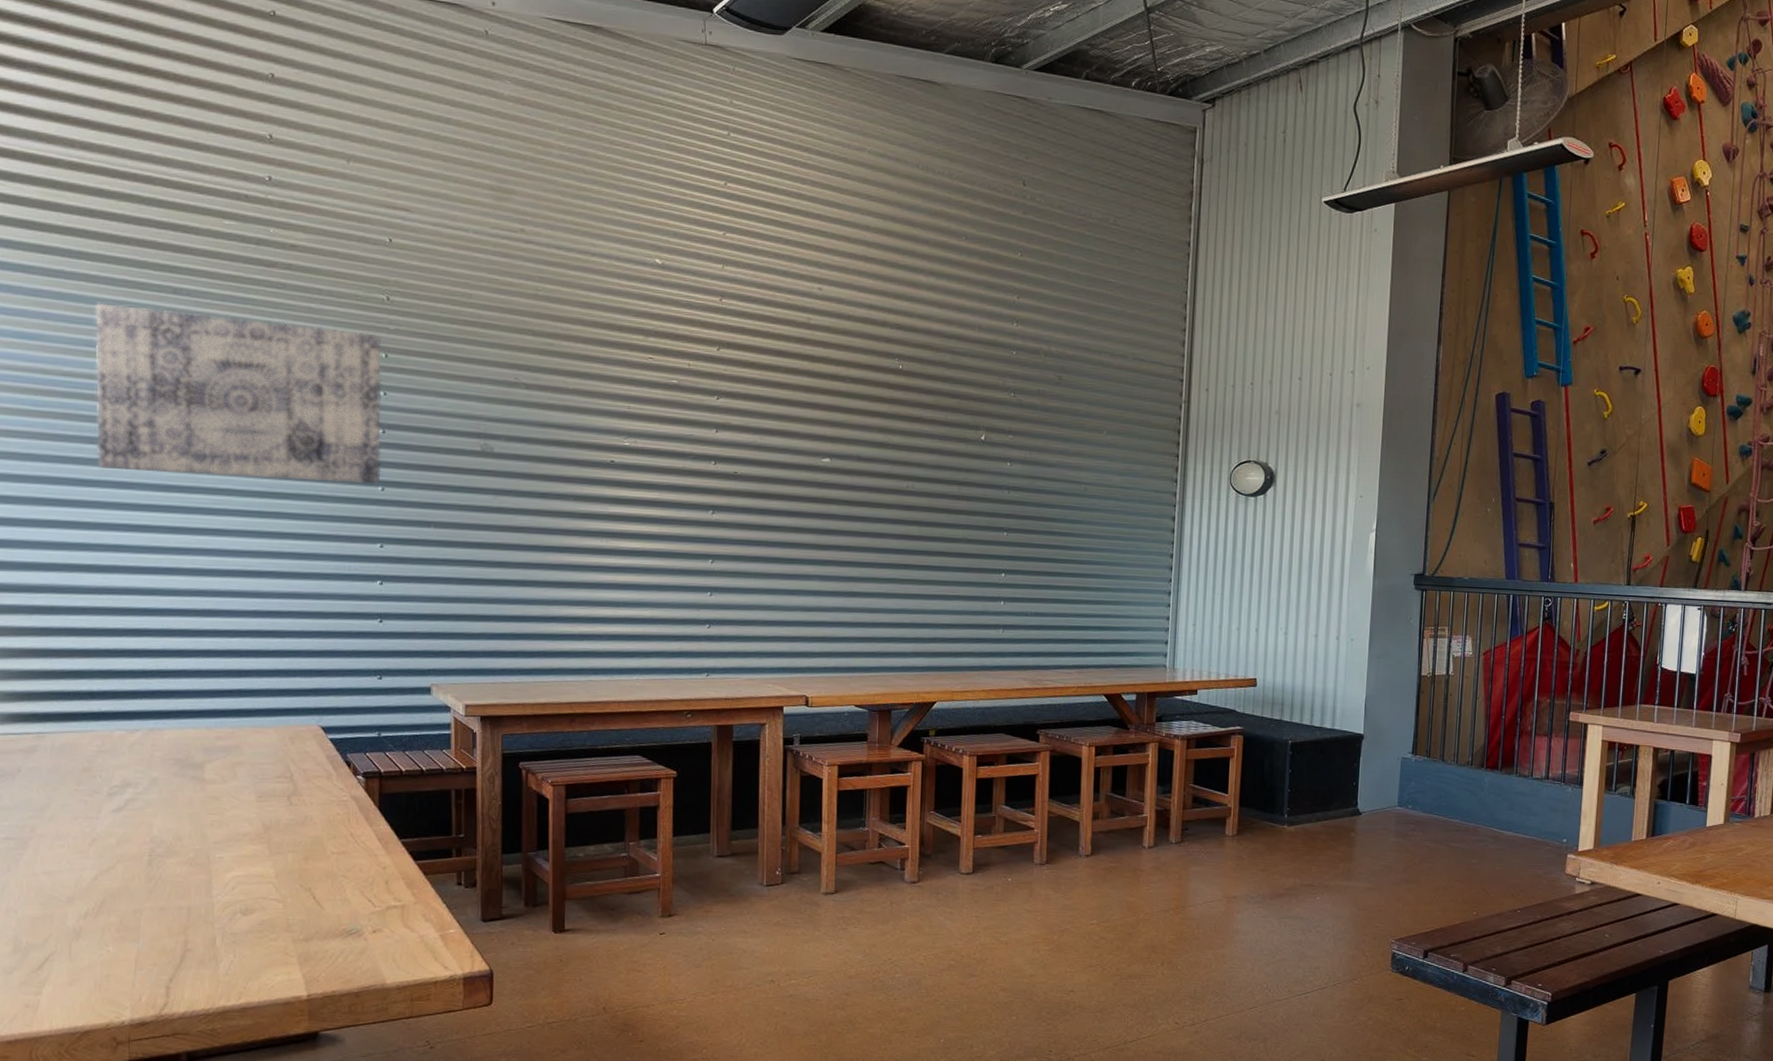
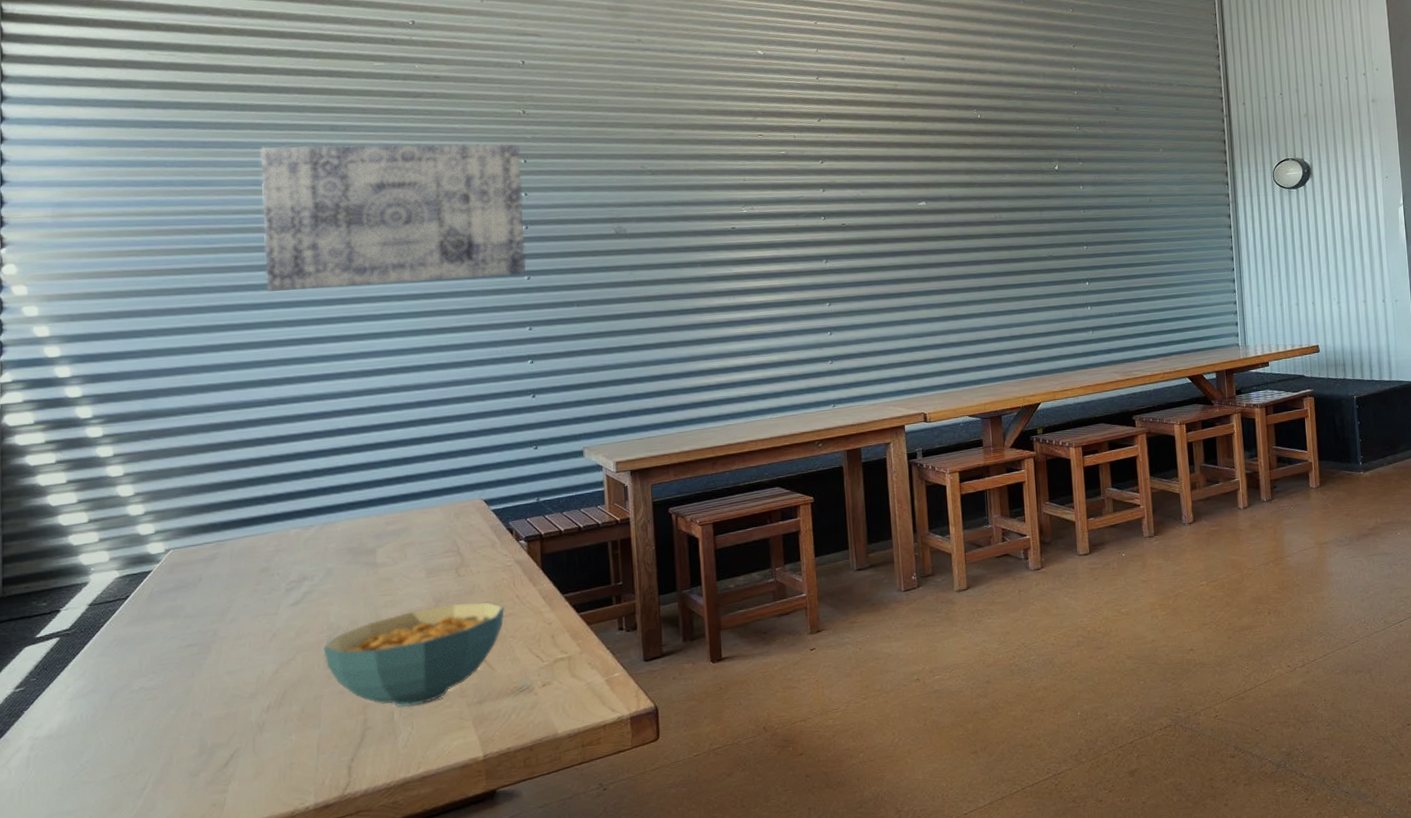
cereal bowl: none [145,832,337,935] -> present [323,601,505,708]

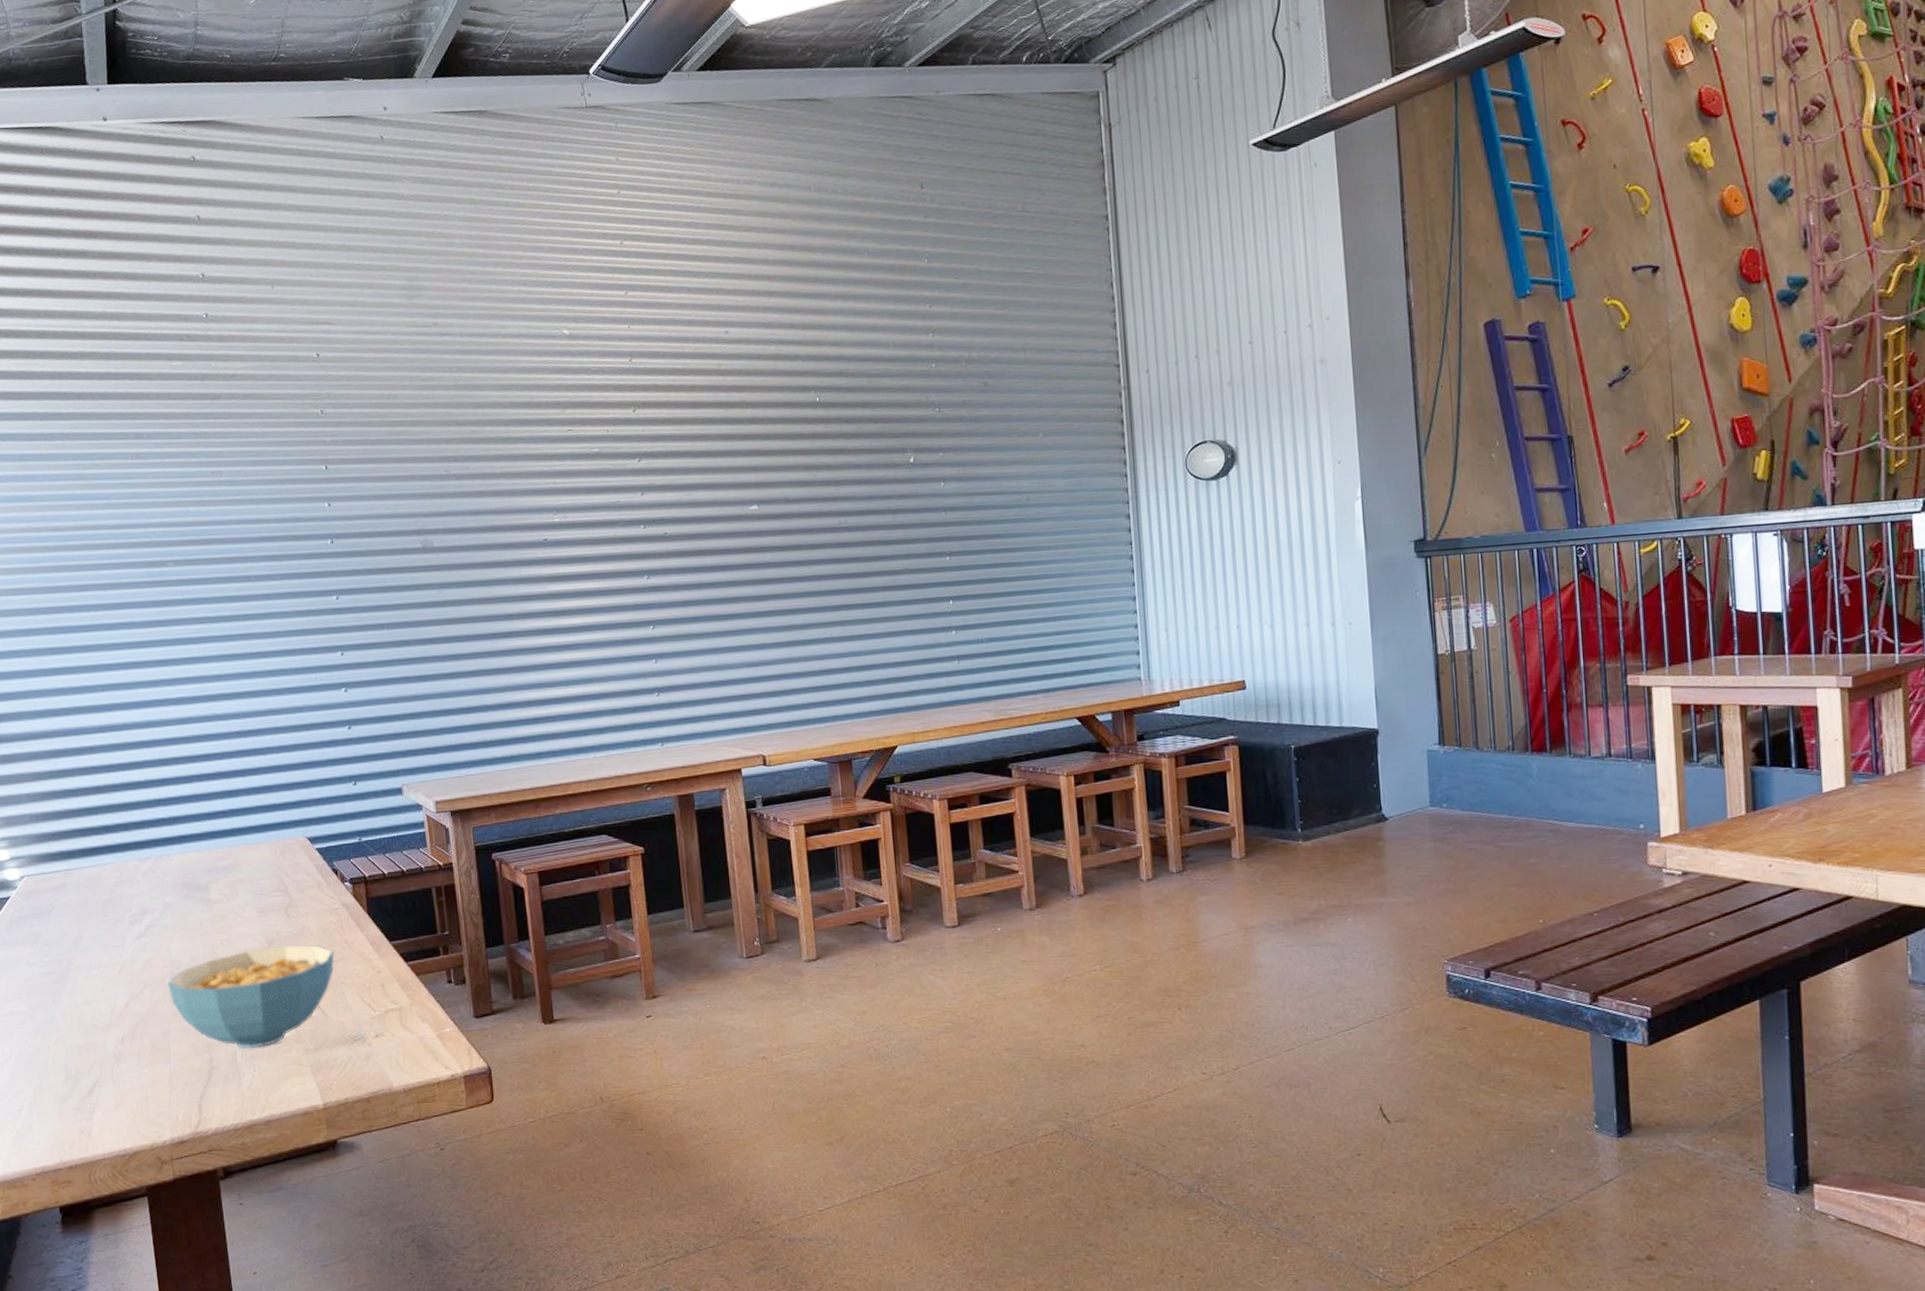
wall art: present [260,143,527,293] -> none [72,447,335,614]

